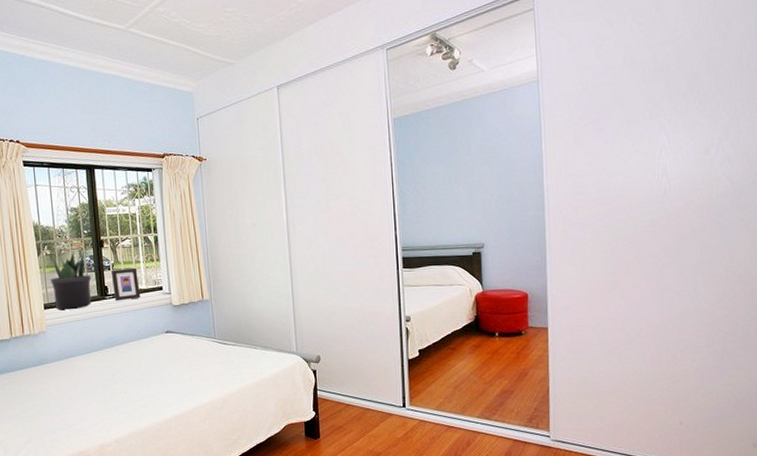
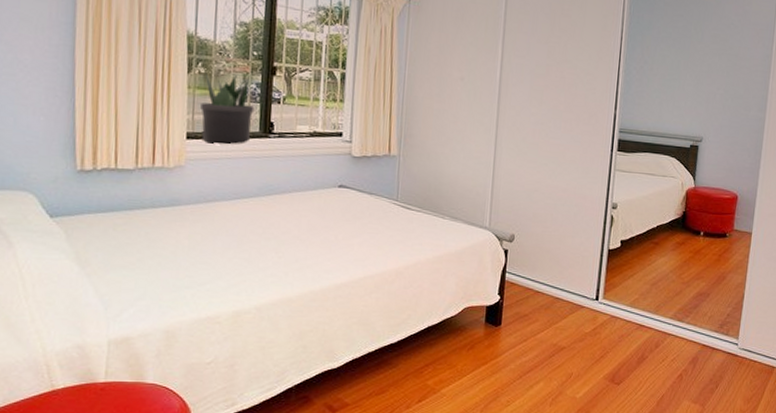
picture frame: present [111,267,141,302] -> none [280,104,315,143]

